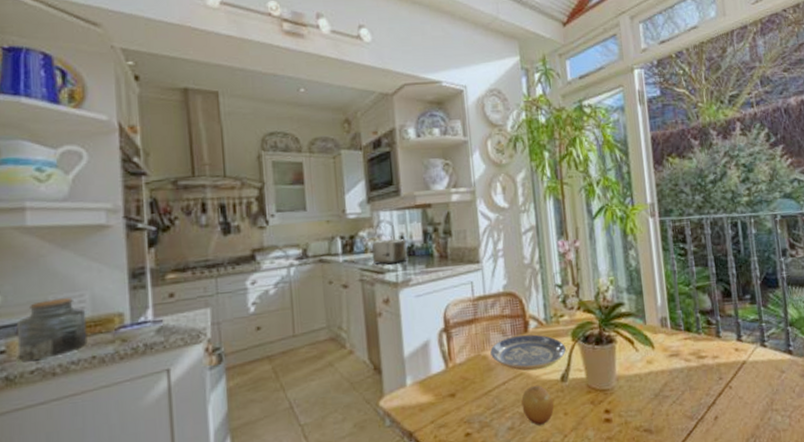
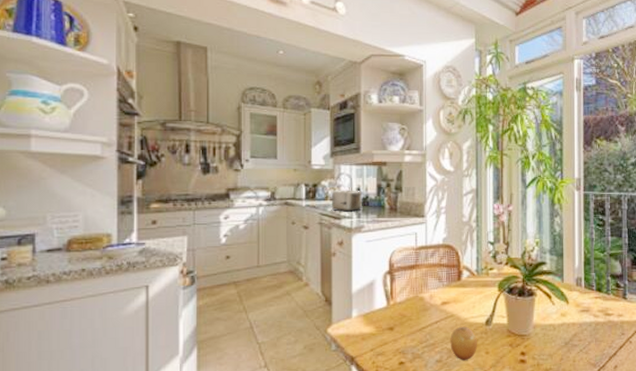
jar: present [16,298,88,361] -> none [17,217,79,268]
plate: present [490,334,566,371] -> none [427,283,492,314]

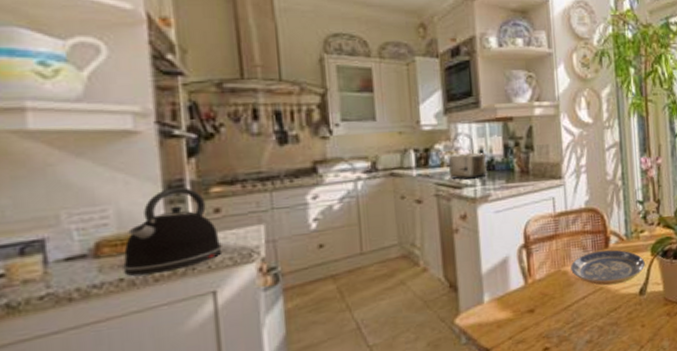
kettle: none [84,201,155,269] -> present [121,186,222,277]
plate: none [427,283,492,314] -> present [571,250,645,286]
fruit: present [450,326,478,360] -> none [600,298,632,338]

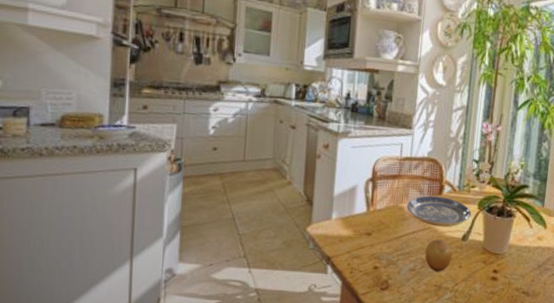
kettle: present [121,186,222,277] -> none [76,84,145,148]
toaster: present [449,153,487,180] -> none [321,94,352,116]
fruit: none [600,298,632,338] -> present [425,239,453,272]

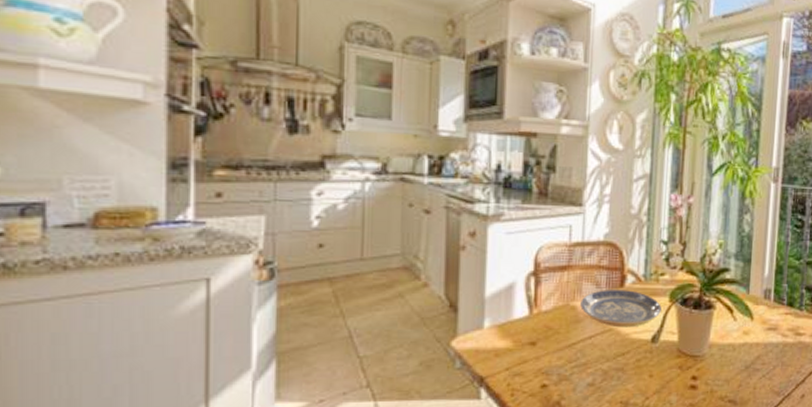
fruit: present [425,239,453,272] -> none [606,343,641,384]

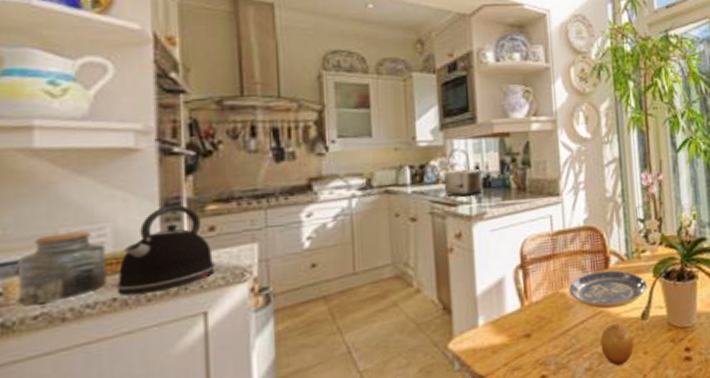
jar: none [19,180,110,248] -> present [17,231,107,305]
kettle: none [118,165,220,253] -> present [115,204,215,297]
toaster: none [463,166,503,195] -> present [444,169,483,197]
fruit: none [606,343,641,384] -> present [600,323,634,366]

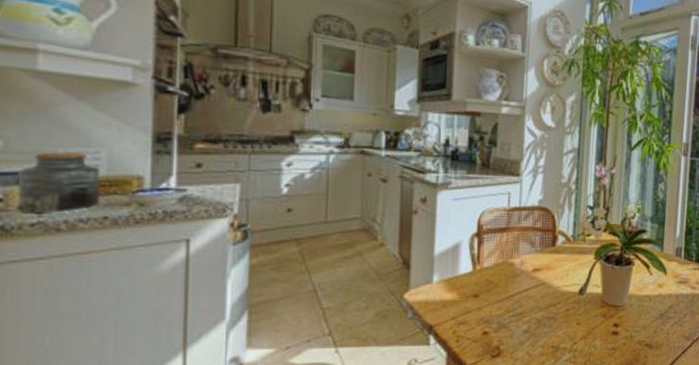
kettle: present [115,204,215,297] -> none [107,139,200,217]
toaster: present [444,169,483,197] -> none [416,140,451,166]
plate: present [569,270,647,309] -> none [517,249,588,282]
fruit: present [600,323,634,366] -> none [539,295,570,331]

